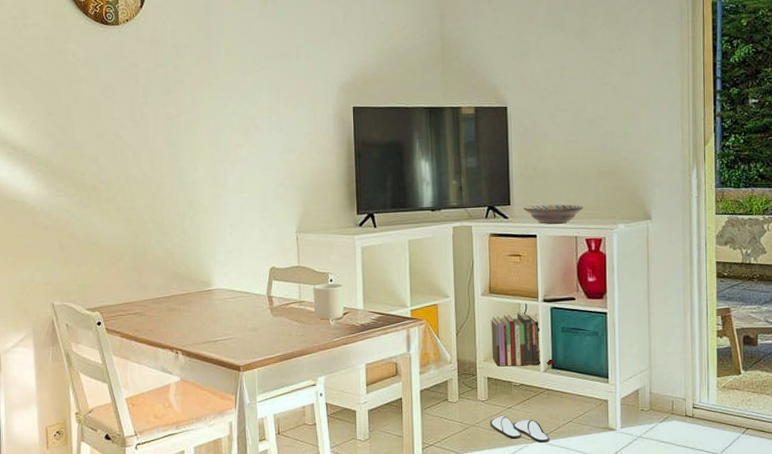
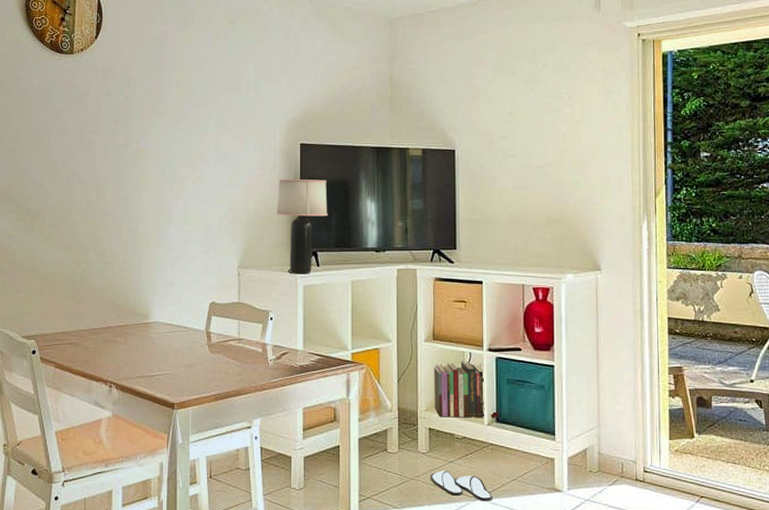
mug: present [313,283,344,320] -> none [252,321,284,360]
table lamp: none [331,142,383,236] -> present [275,178,328,274]
decorative bowl: present [523,204,584,224] -> none [469,251,532,271]

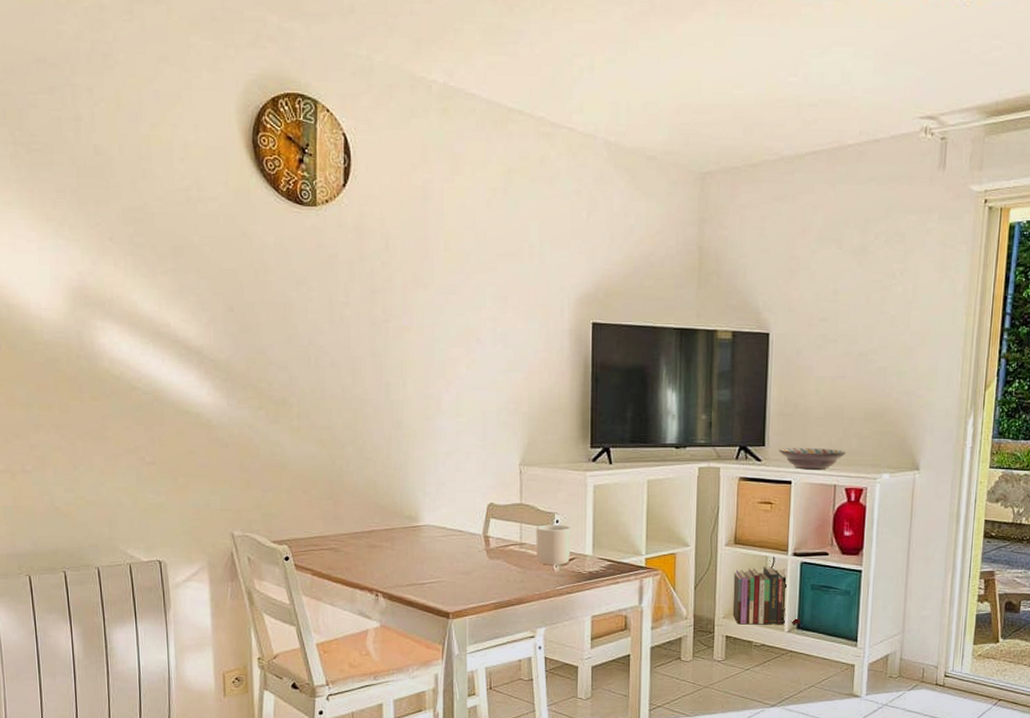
mug: none [252,321,284,360] -> present [536,525,571,565]
table lamp: present [275,178,328,274] -> none [562,363,623,473]
slippers: present [430,470,492,501] -> none [725,678,788,708]
decorative bowl: none [469,251,532,271] -> present [779,448,847,470]

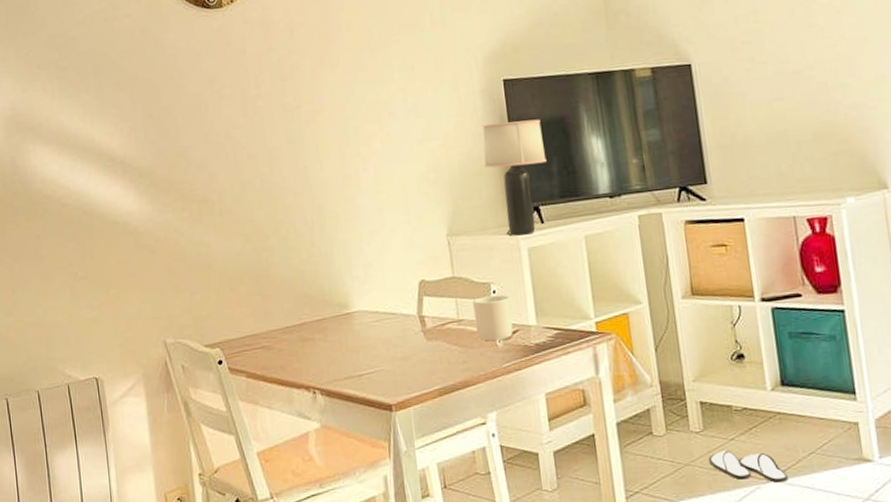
table lamp: none [562,363,623,473] -> present [483,119,547,235]
slippers: none [725,678,788,708] -> present [708,450,788,483]
books: present [732,567,801,625] -> none [697,317,784,387]
decorative bowl: present [779,448,847,470] -> none [724,177,801,203]

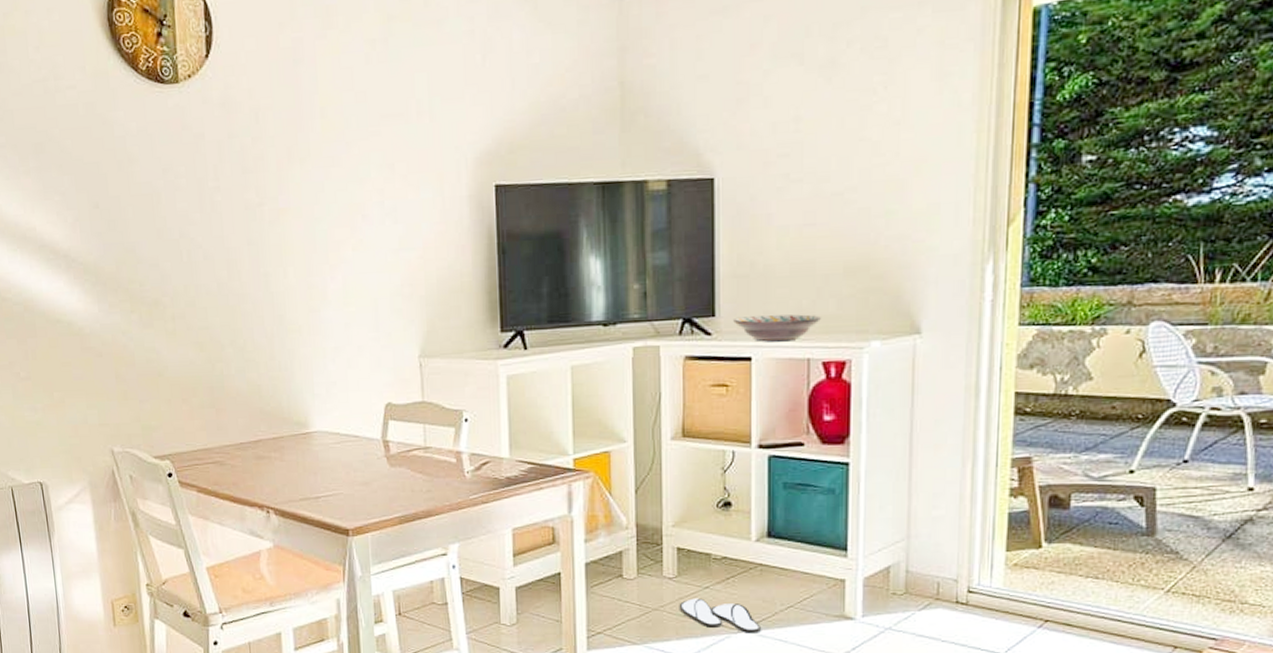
mug: present [472,295,513,342] -> none [442,424,484,471]
table lamp: present [483,119,547,235] -> none [465,232,537,361]
decorative bowl: none [724,177,801,203] -> present [733,314,822,342]

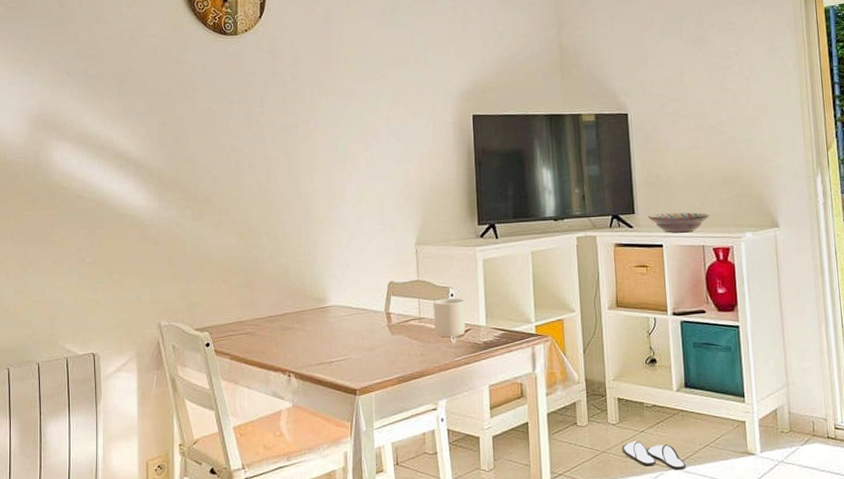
mug: none [442,424,484,471] -> present [433,298,466,338]

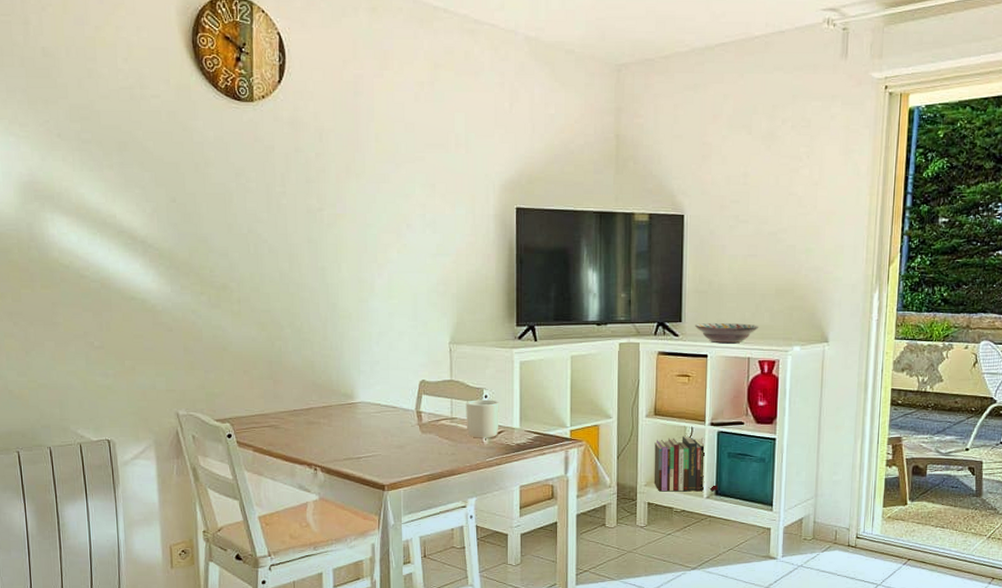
books: none [619,327,688,386] -> present [653,436,719,492]
slippers: present [622,441,686,470] -> none [647,543,708,570]

